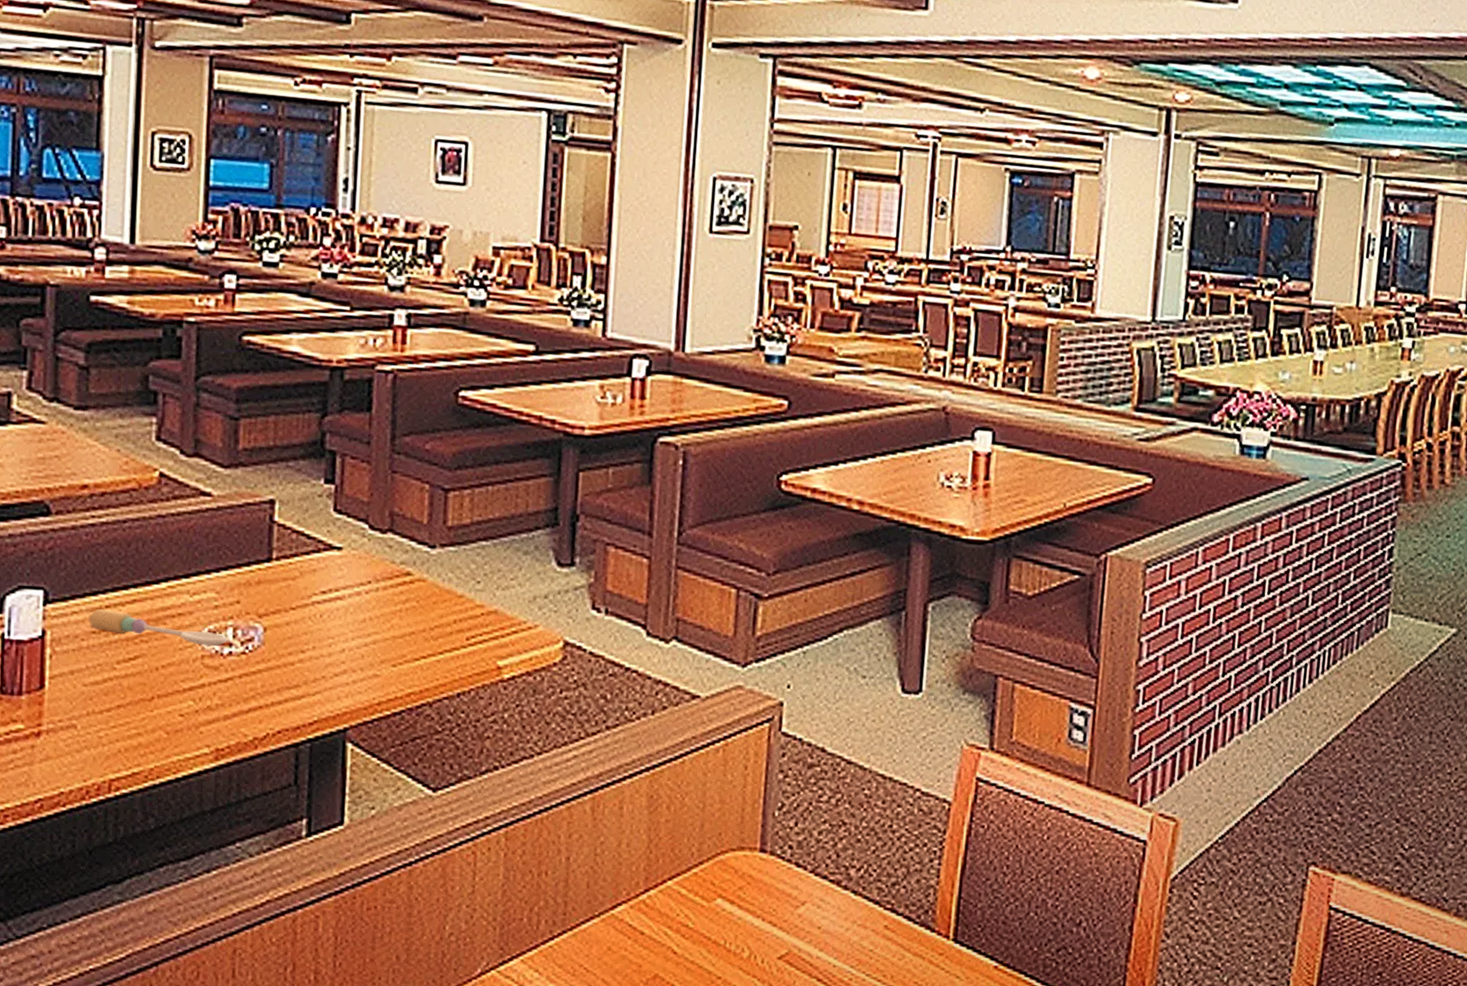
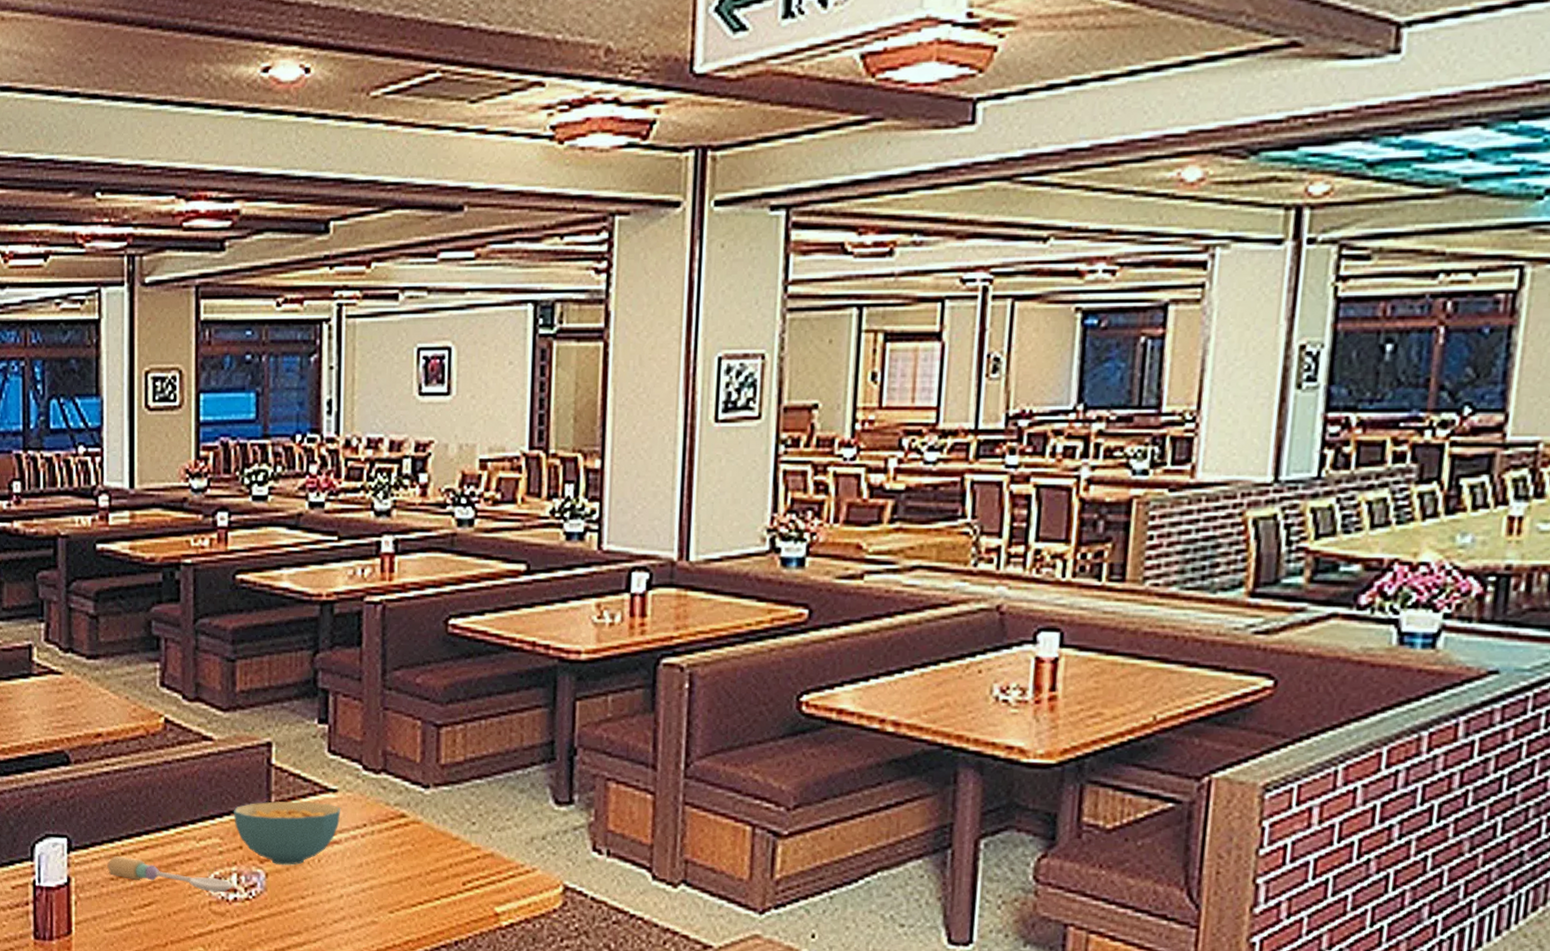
cereal bowl: none [231,556,346,620] -> present [233,800,341,865]

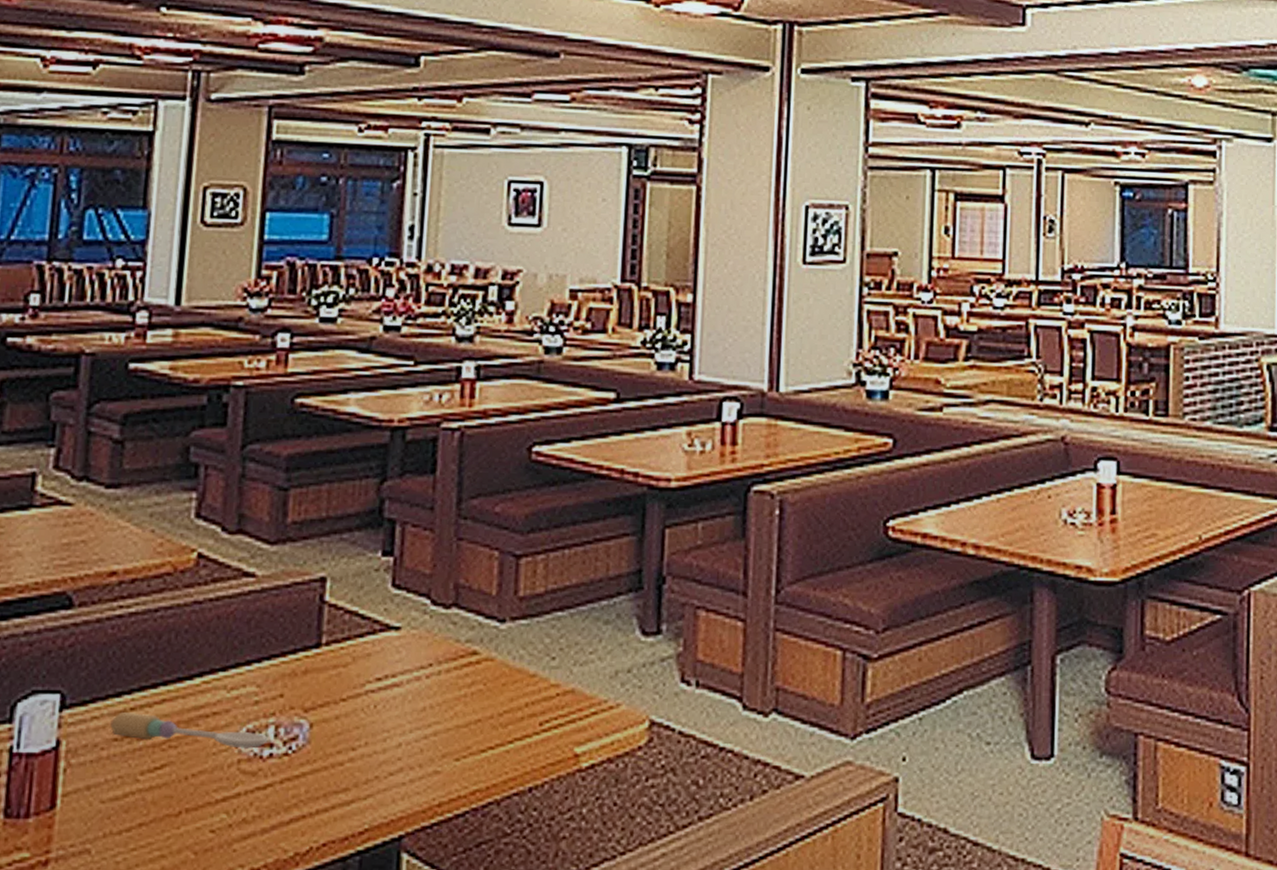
cereal bowl: present [233,800,341,865] -> none [274,641,404,713]

